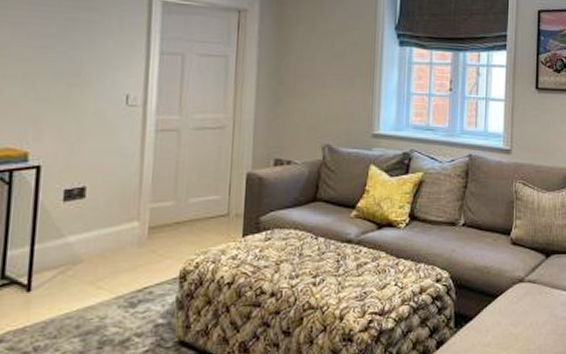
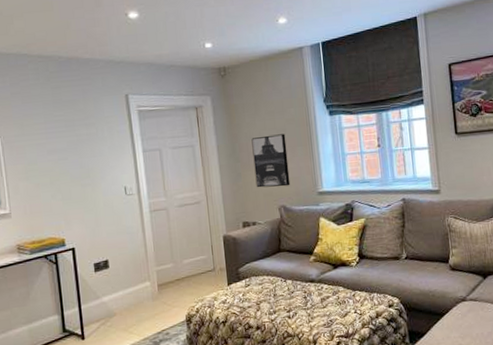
wall art: none [299,57,344,122] -> present [251,133,291,188]

